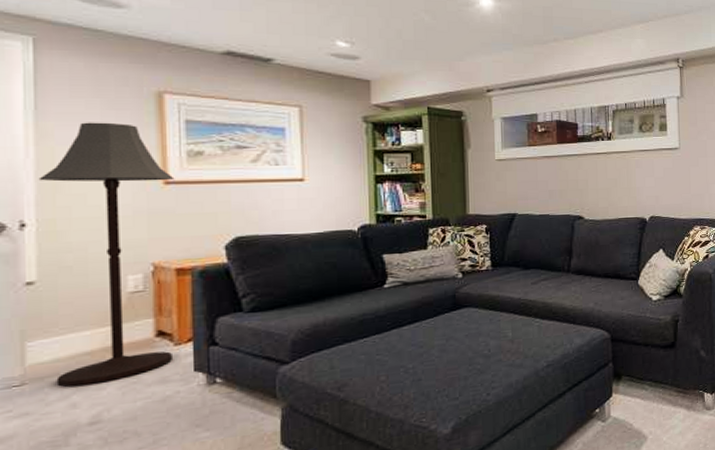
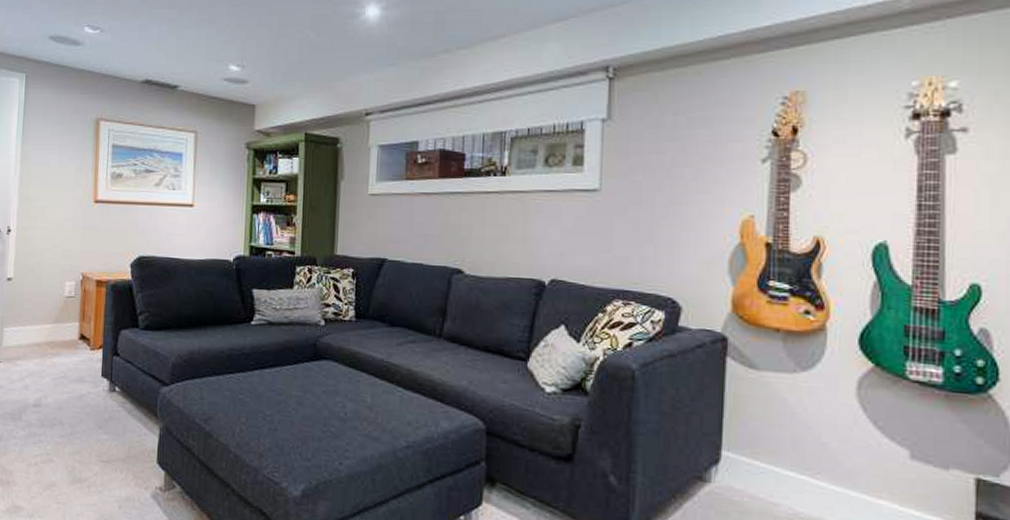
floor lamp: present [38,122,175,387] -> none [18,145,102,372]

